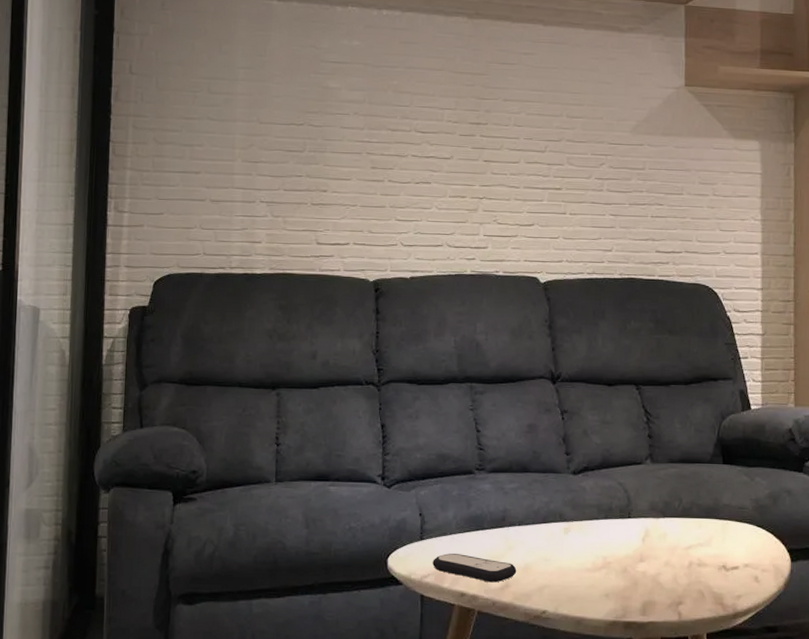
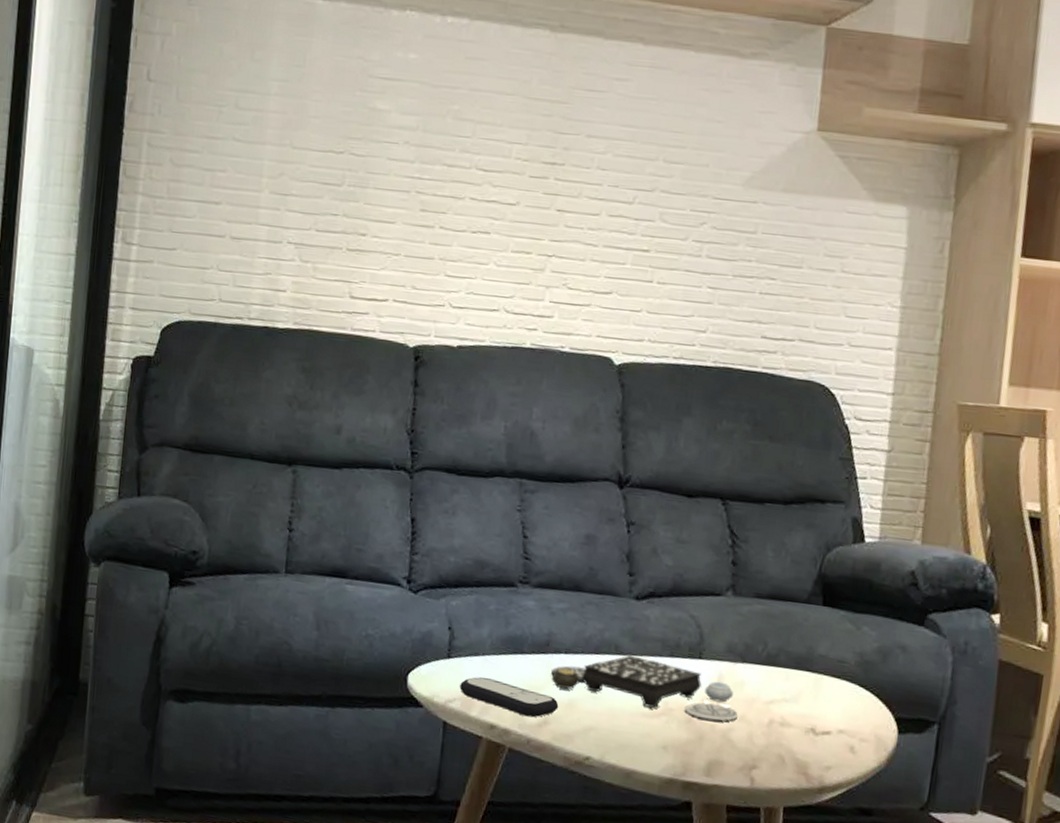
board game: none [508,521,664,568] -> present [551,655,739,721]

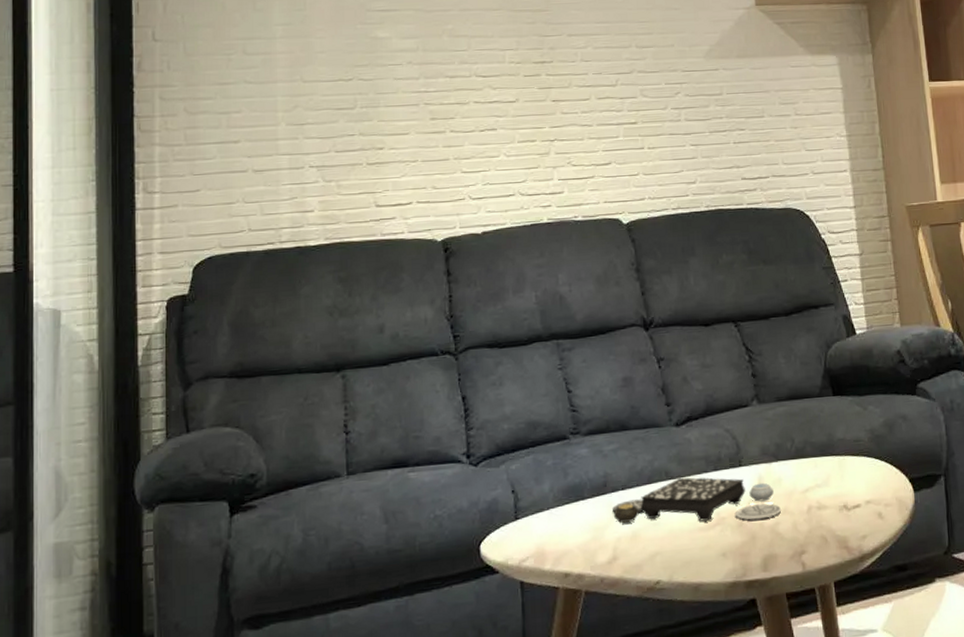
remote control: present [459,677,559,718] -> none [530,529,624,558]

